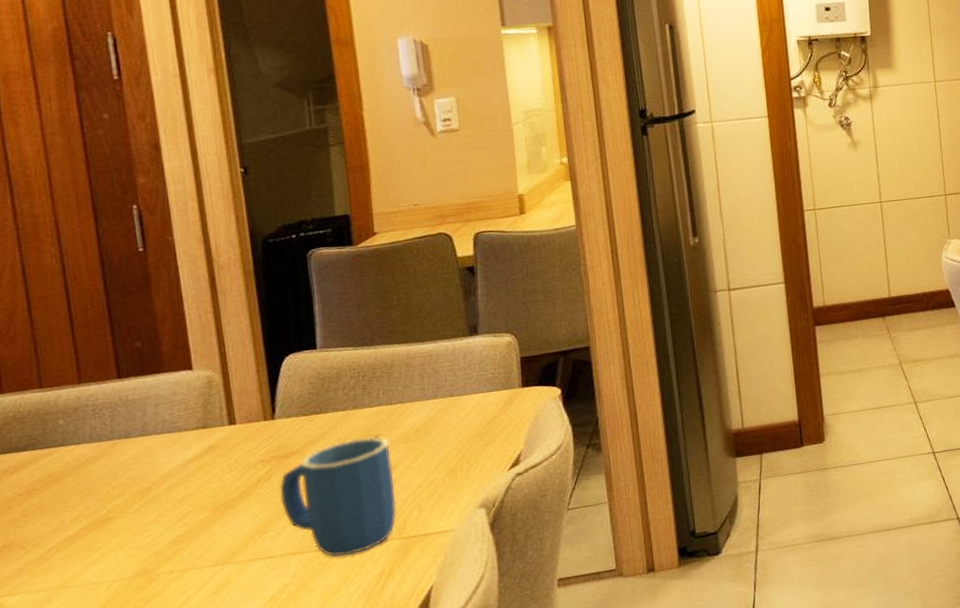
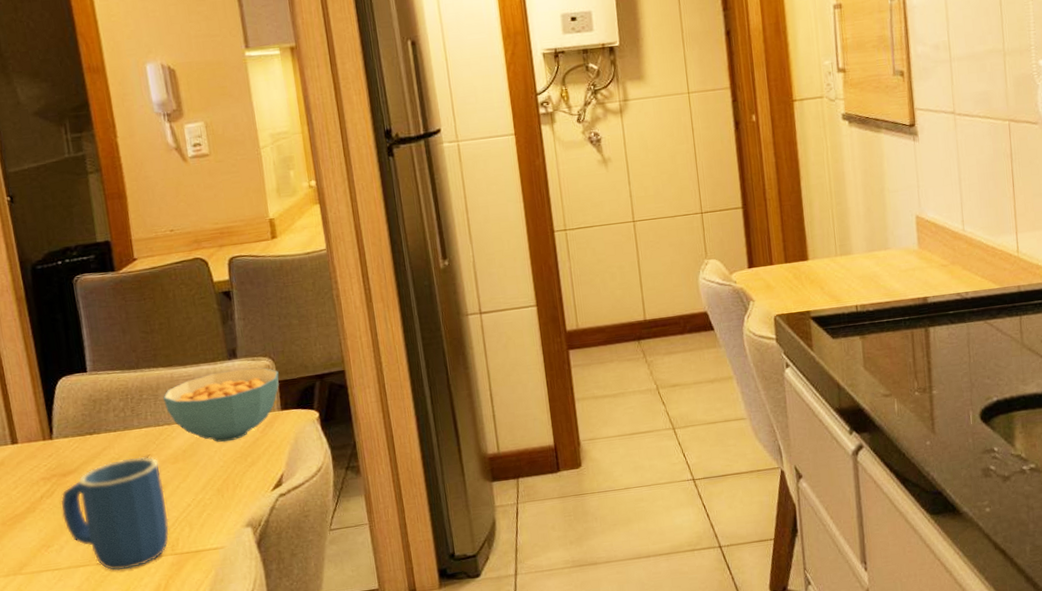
cereal bowl: none [397,344,521,421] -> present [163,367,279,443]

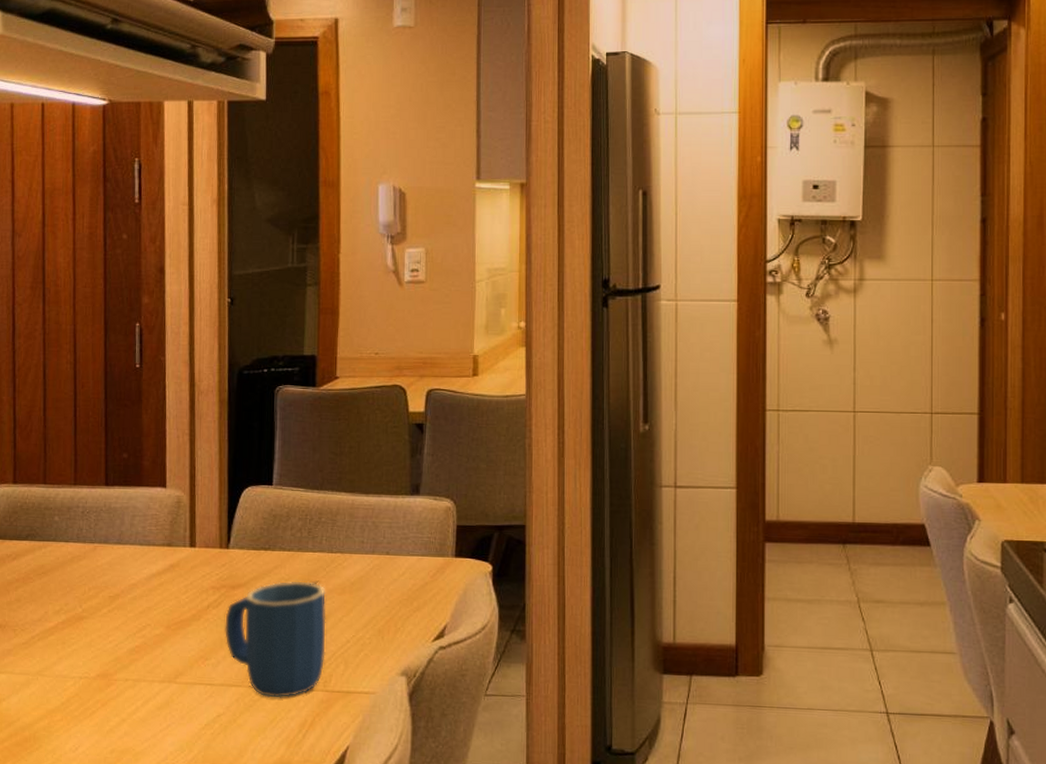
cereal bowl: present [163,367,279,443] -> none [341,506,458,581]

